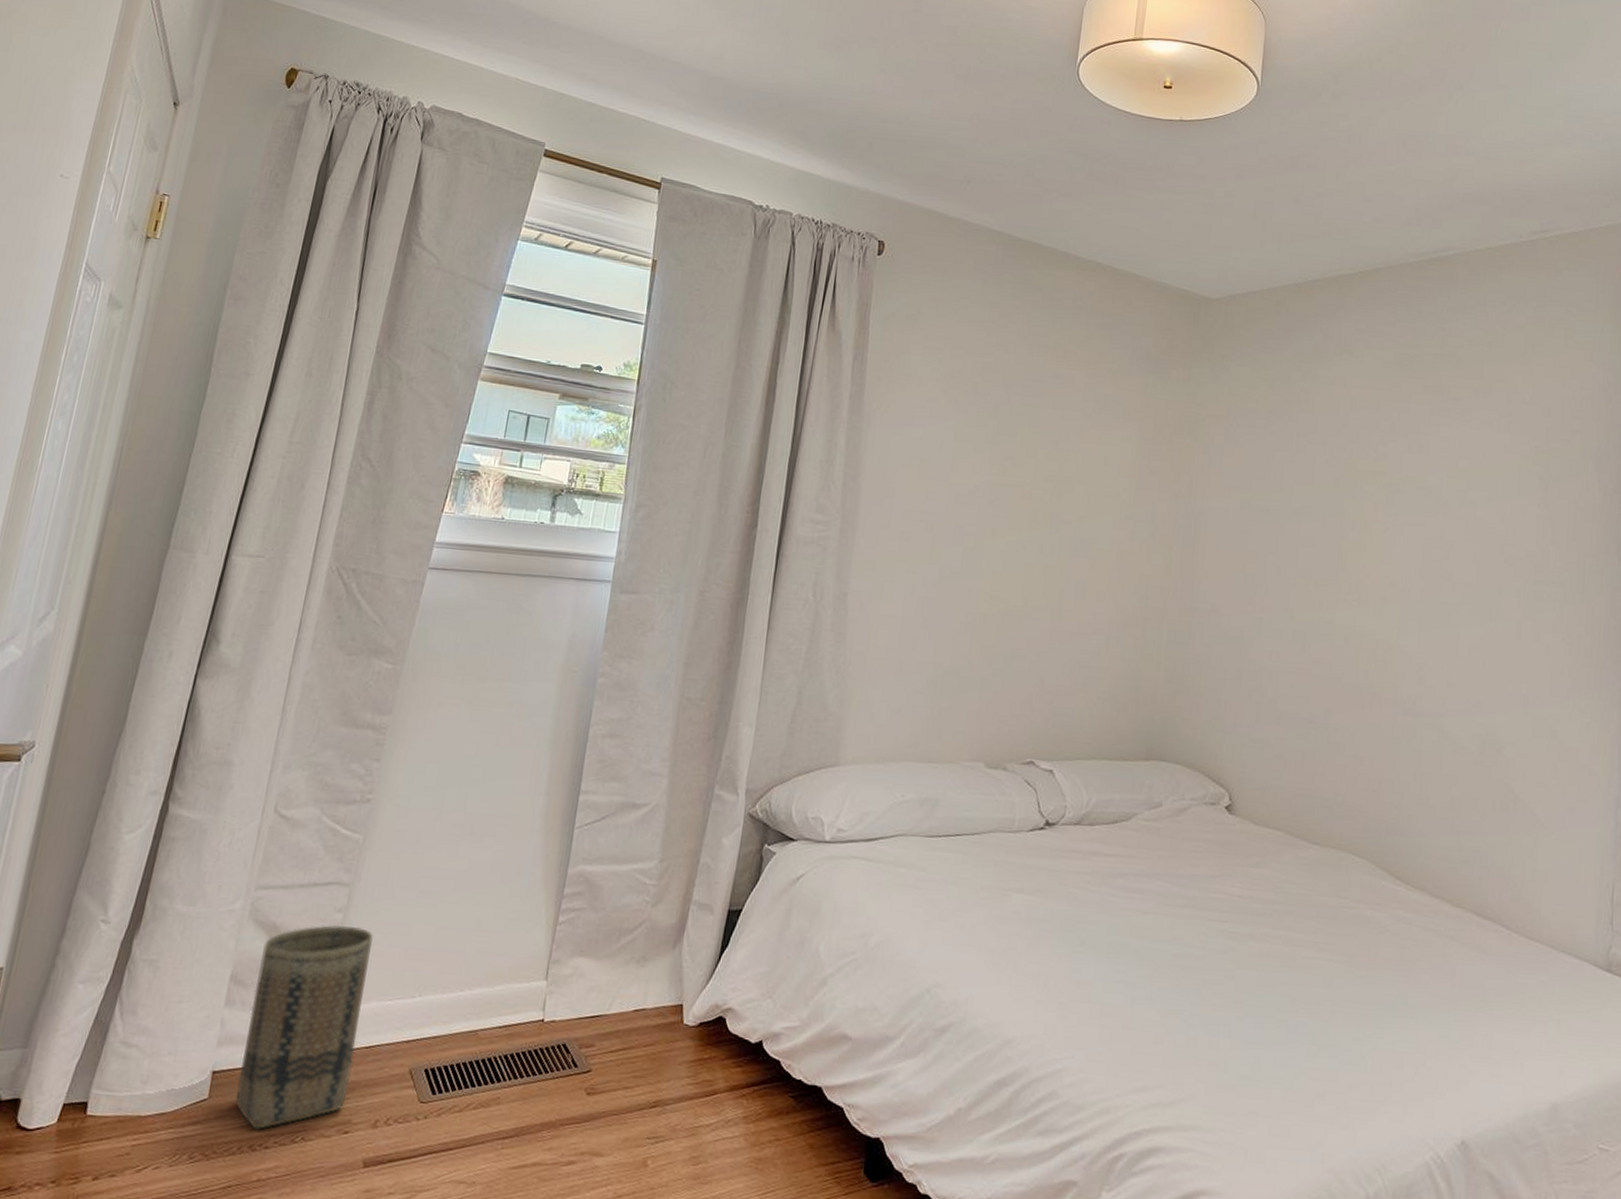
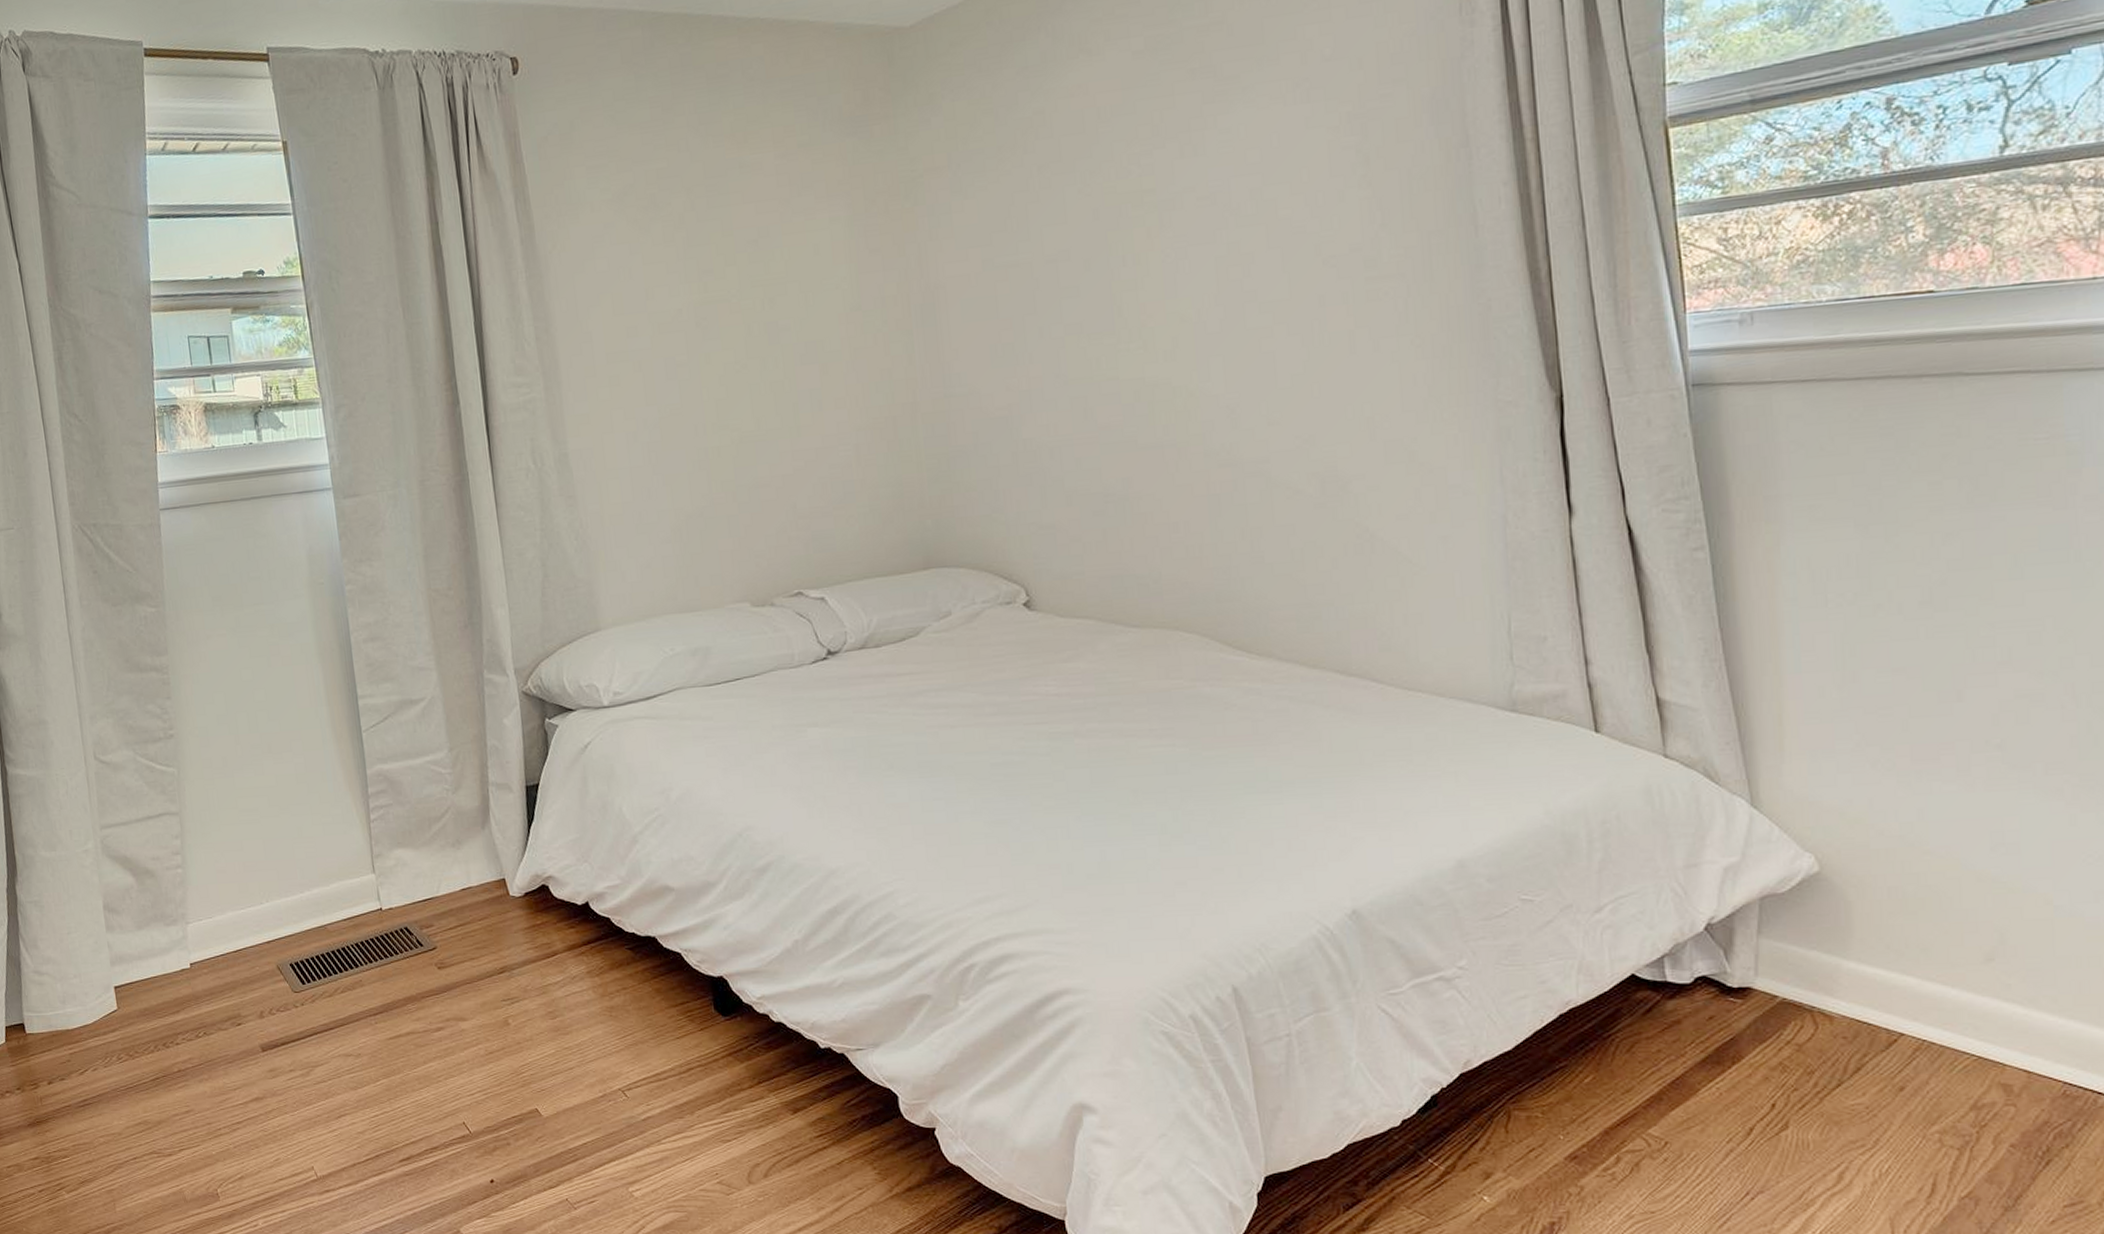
basket: present [235,924,373,1130] -> none [122,848,231,1030]

